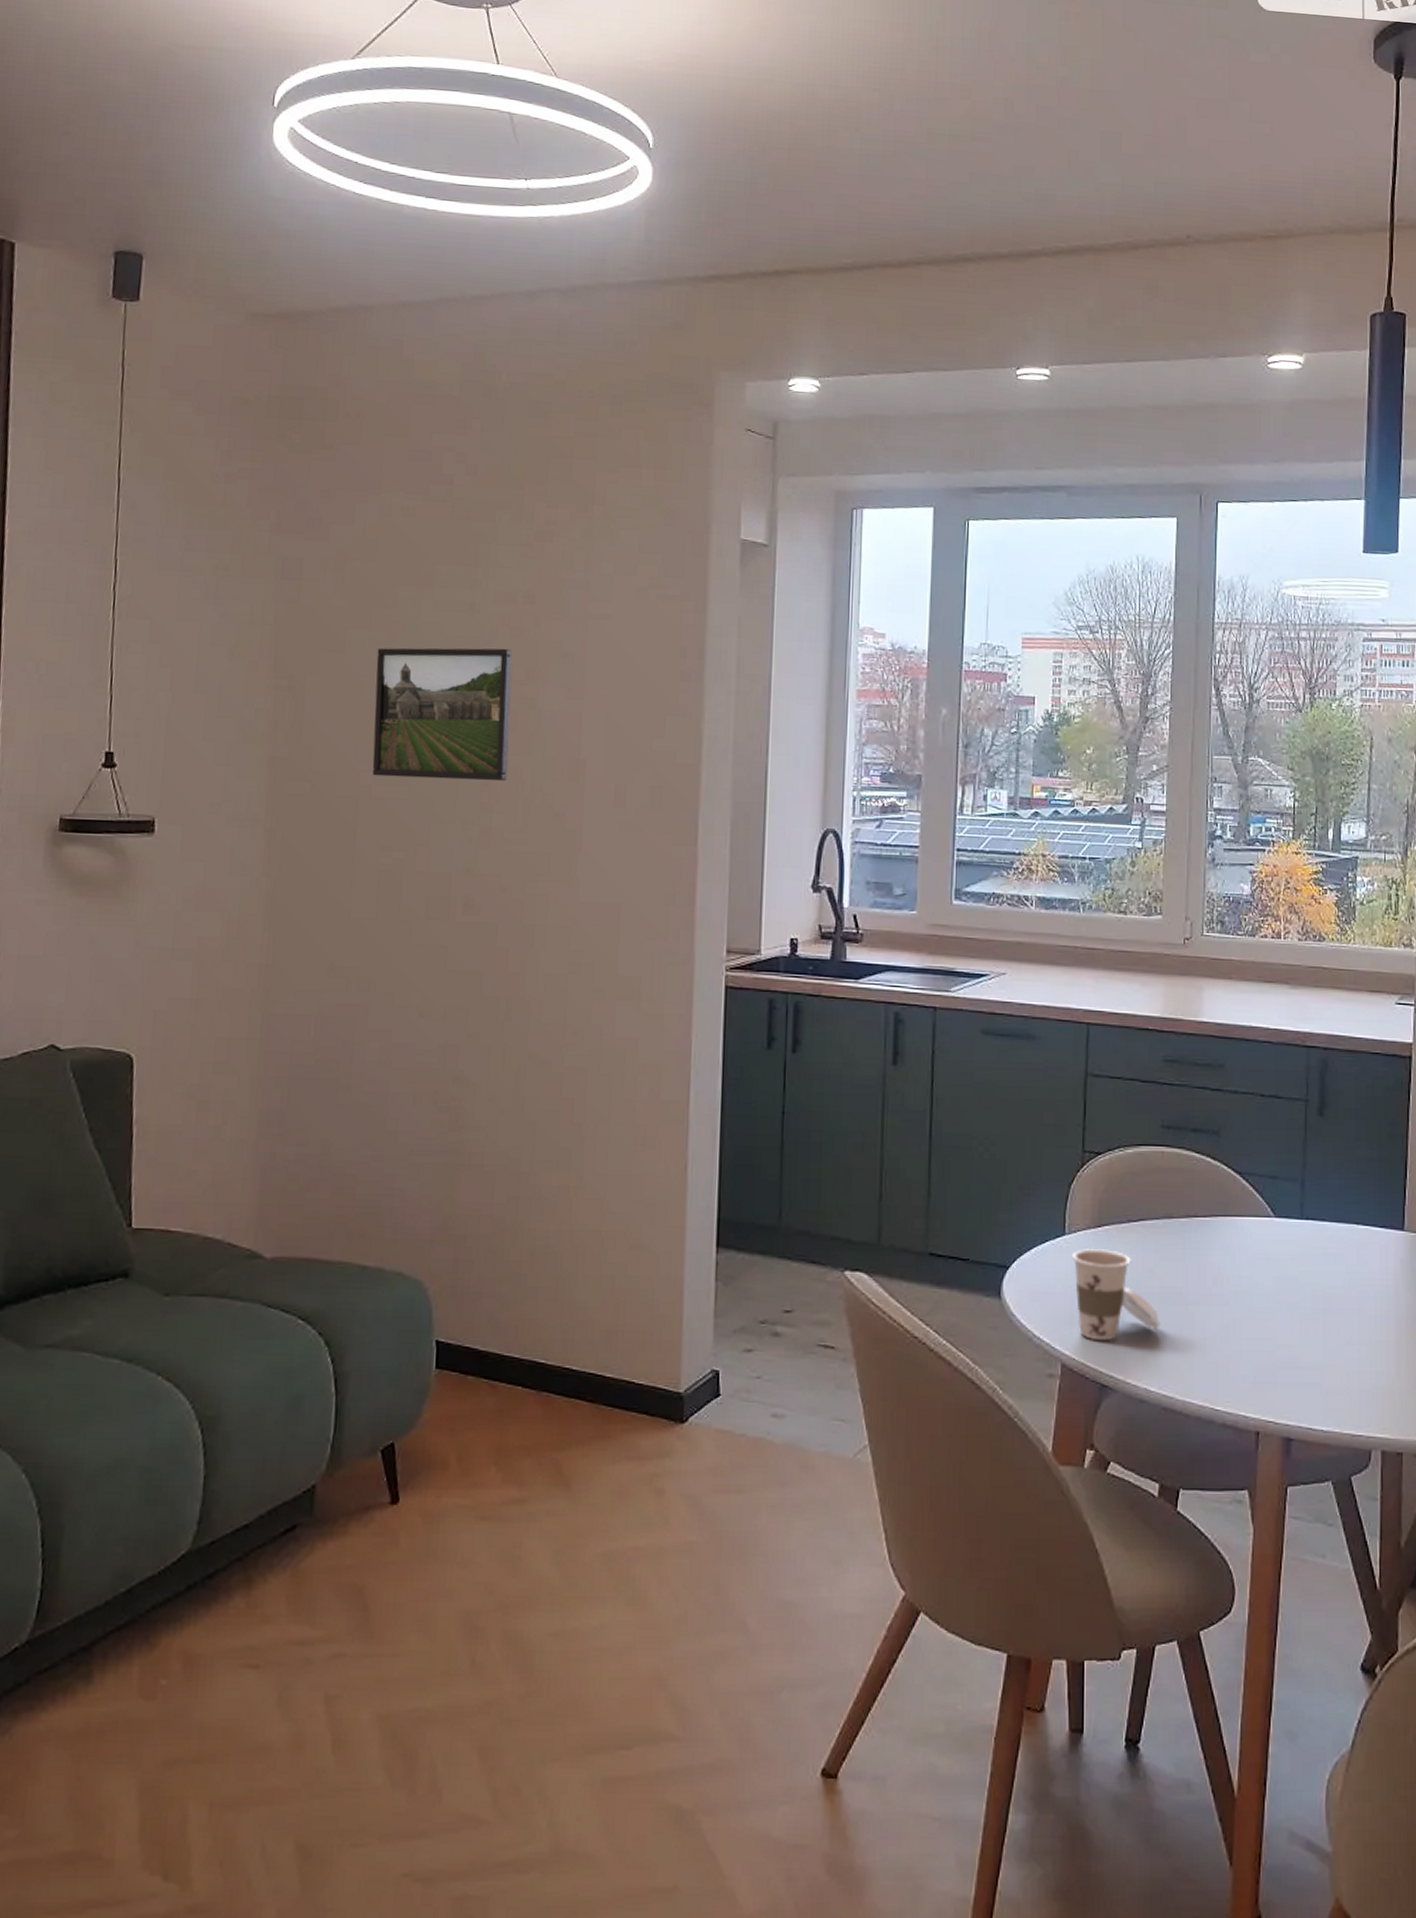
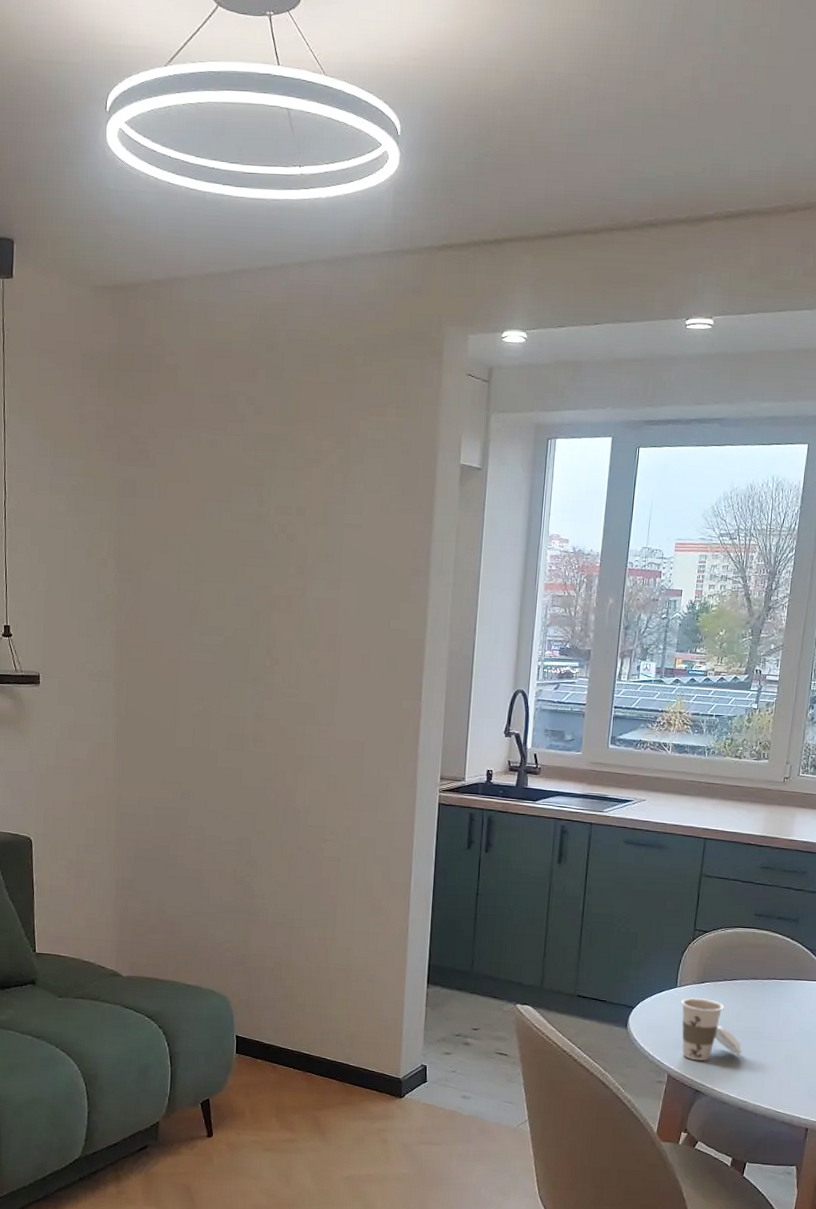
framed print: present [372,647,512,782] -> none [188,549,288,651]

